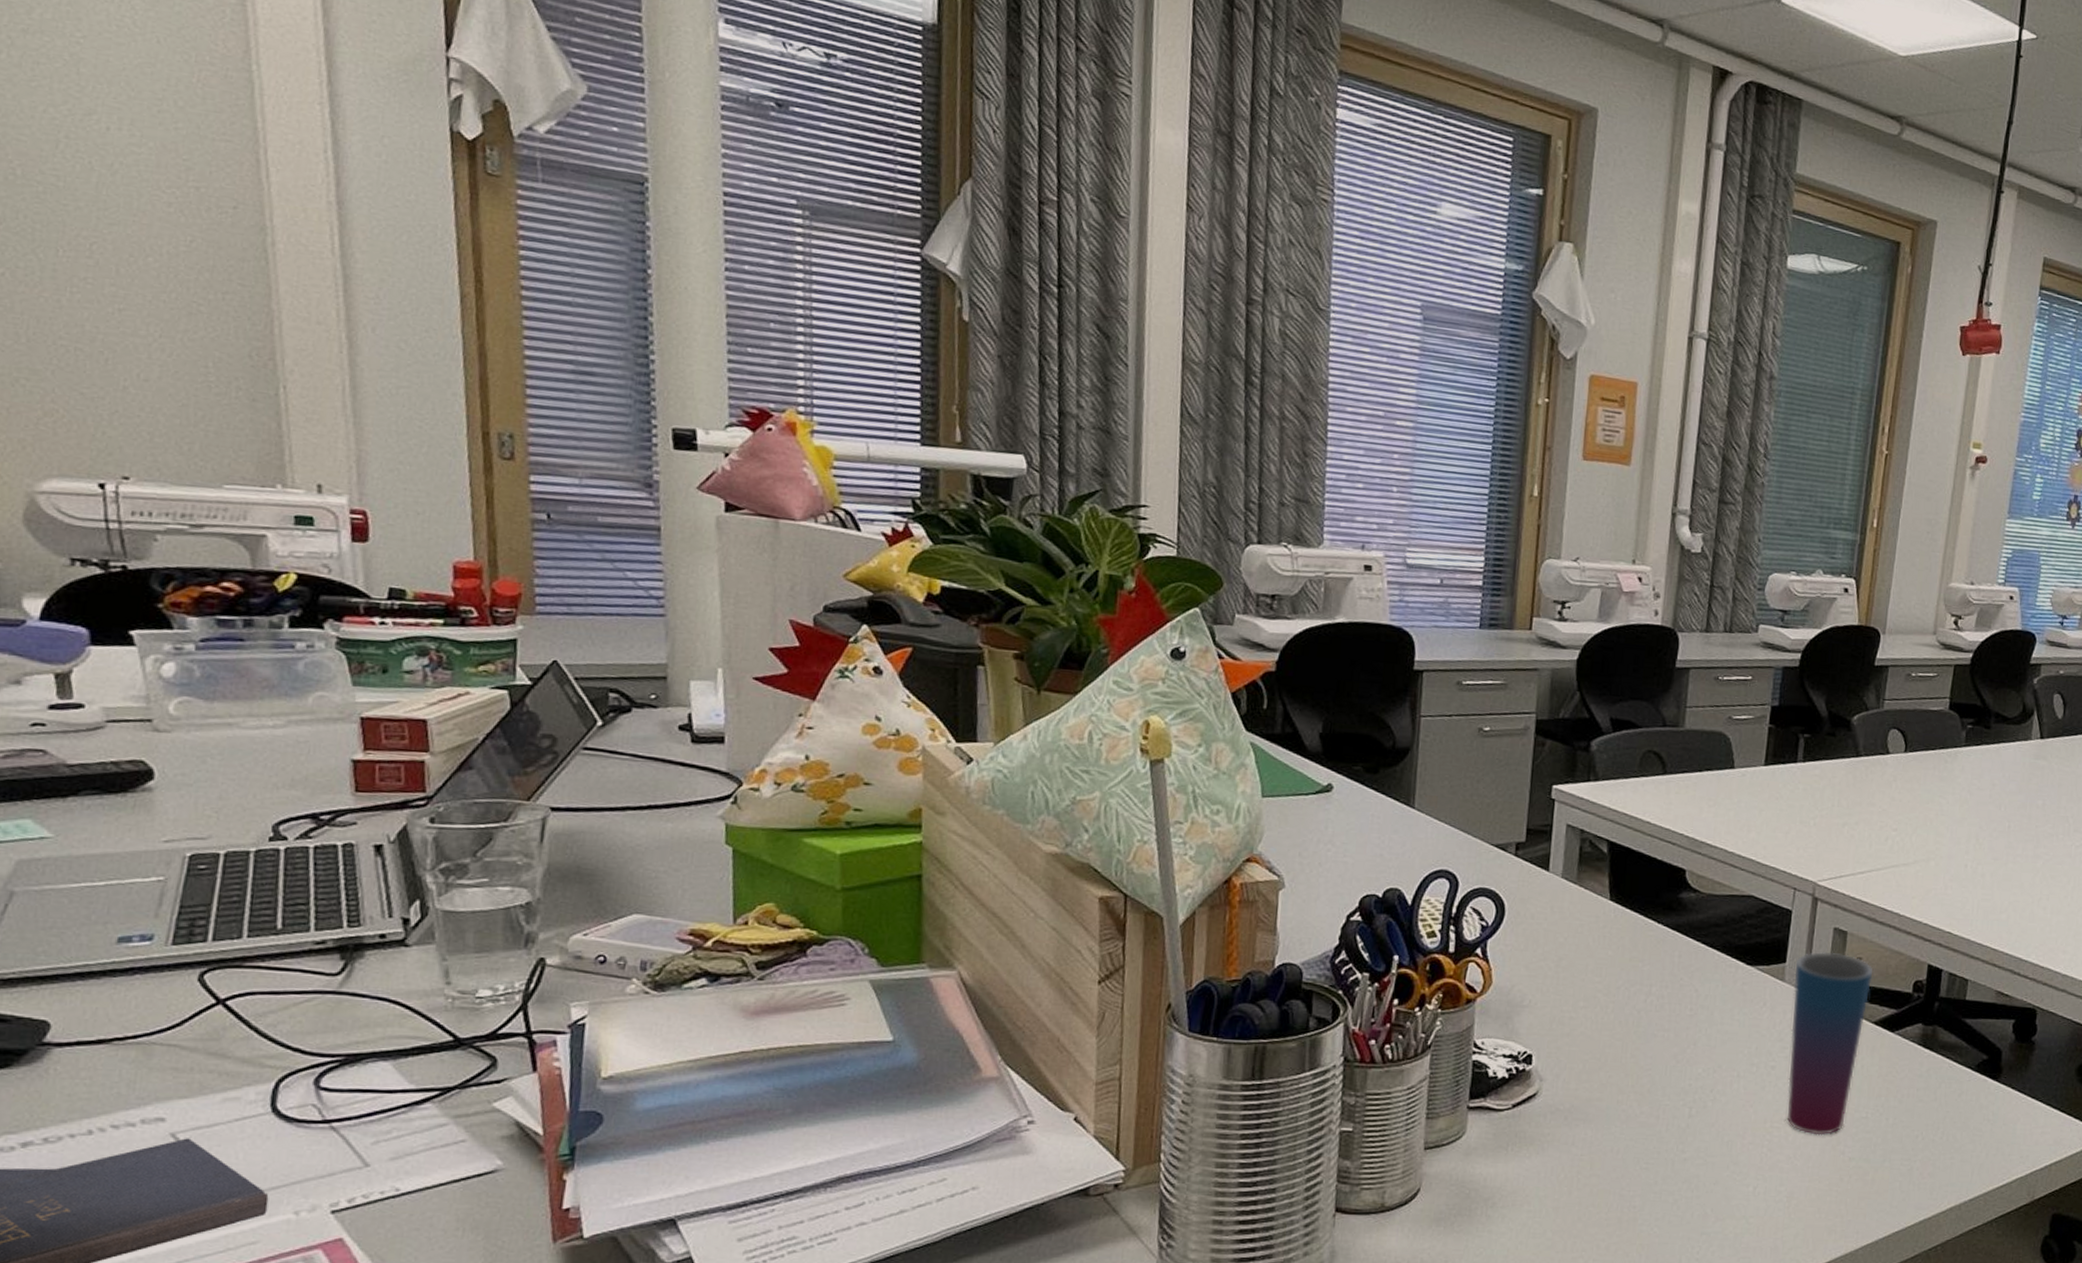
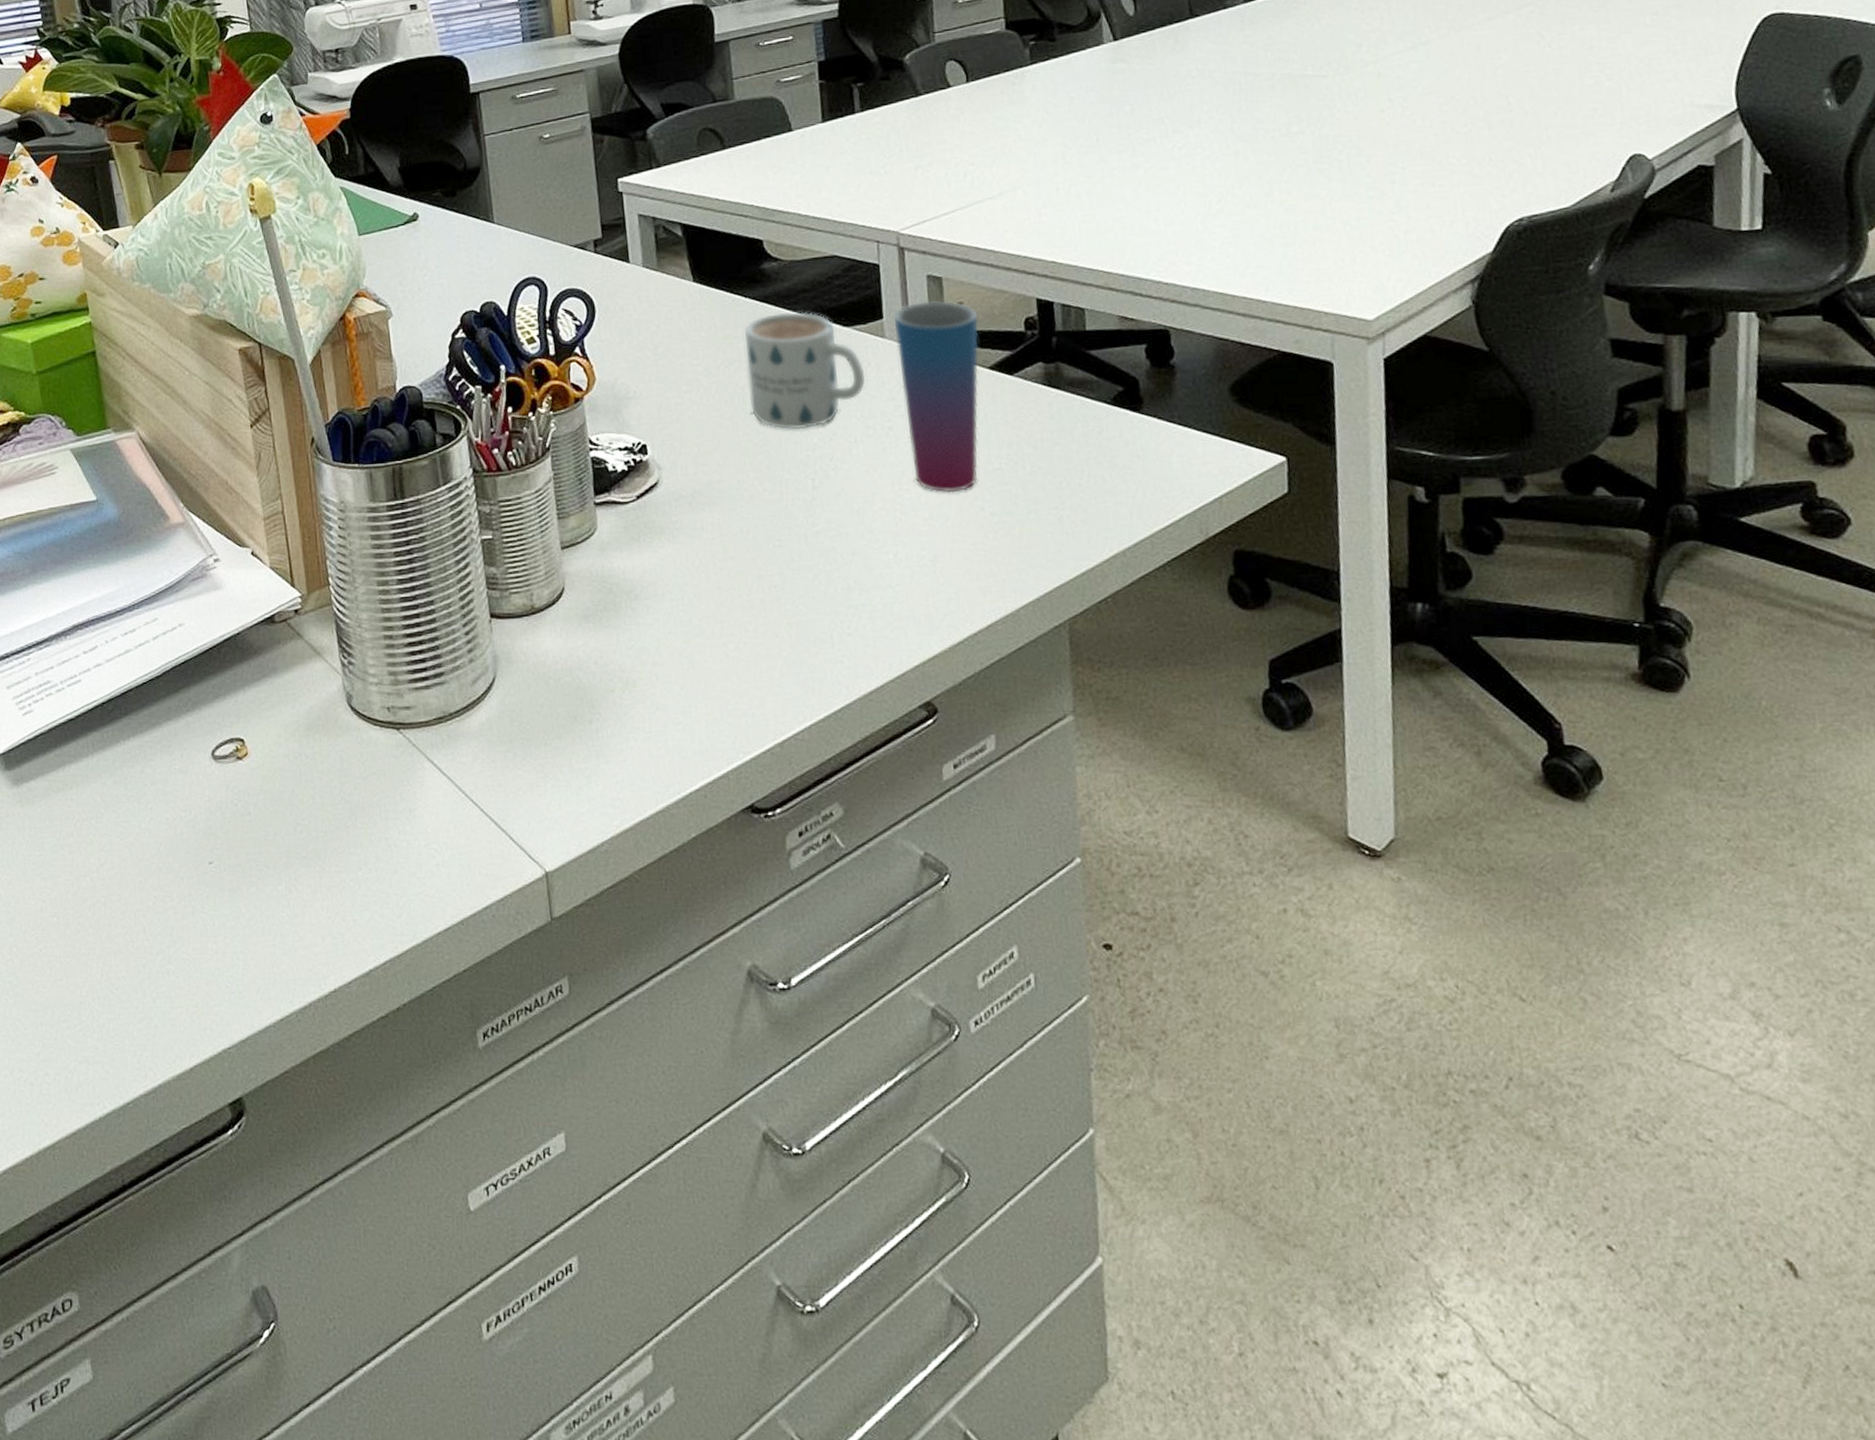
mug: none [1643,943,1760,1059] -> present [745,311,866,430]

